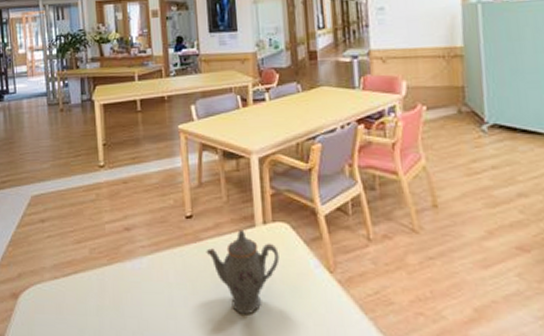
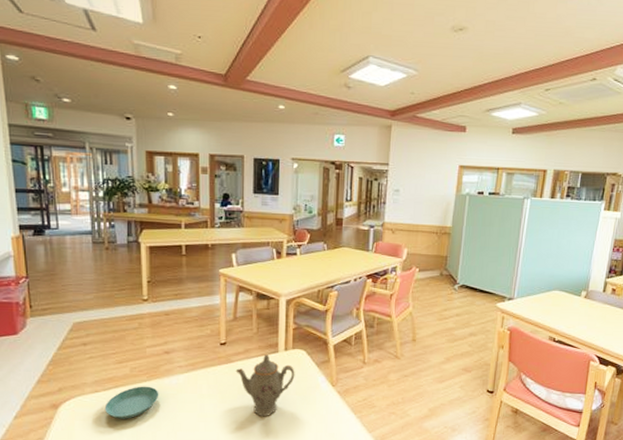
saucer: none [64,271,122,314] -> present [104,386,159,419]

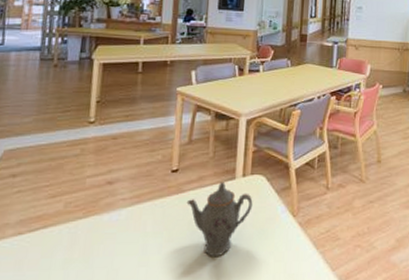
saucer: present [104,386,159,419] -> none [26,224,96,268]

